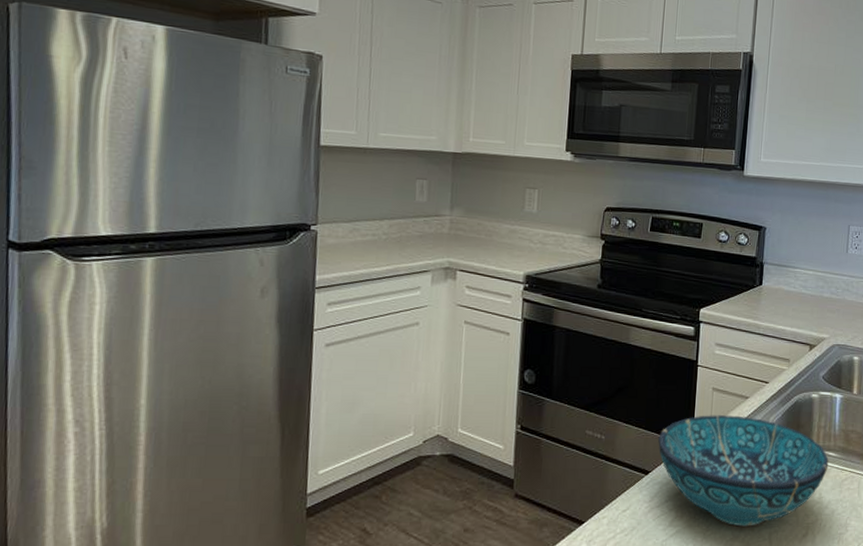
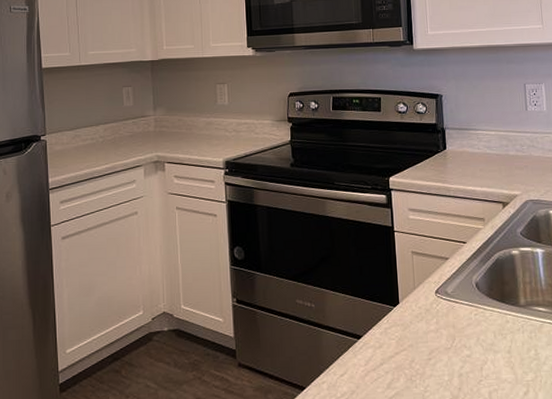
bowl: present [658,415,829,527] -> none [365,277,540,387]

